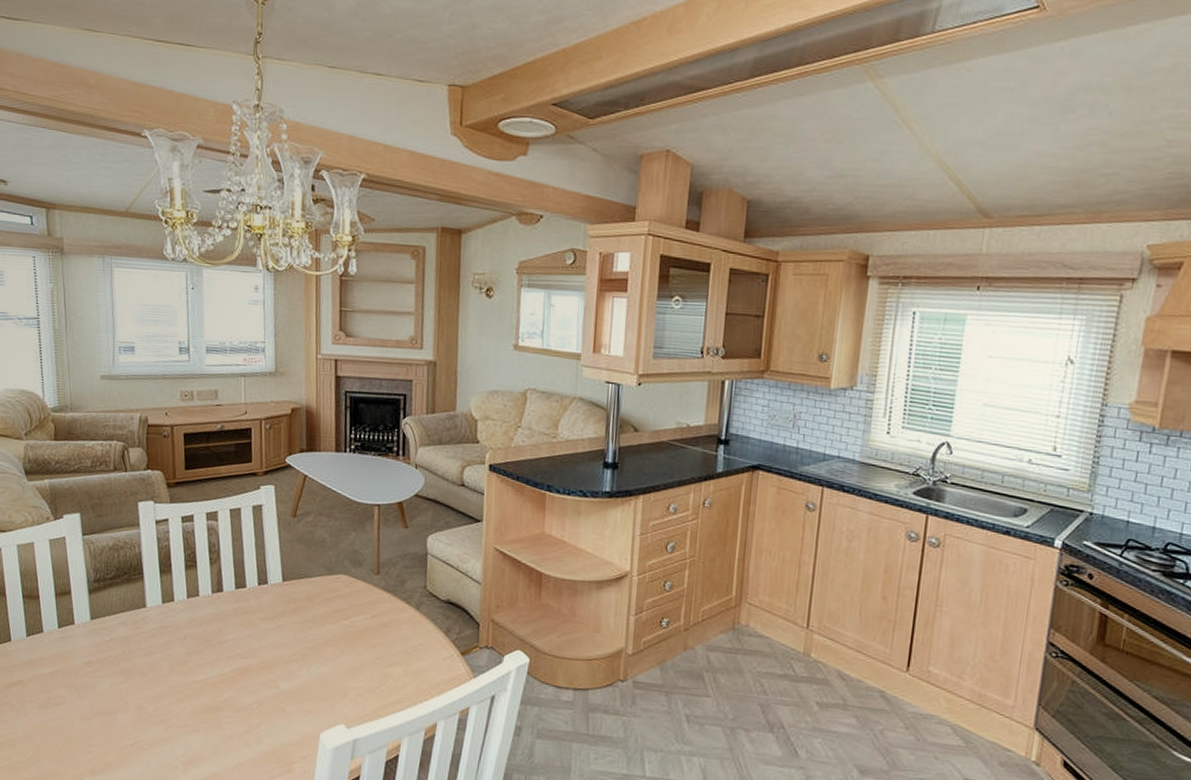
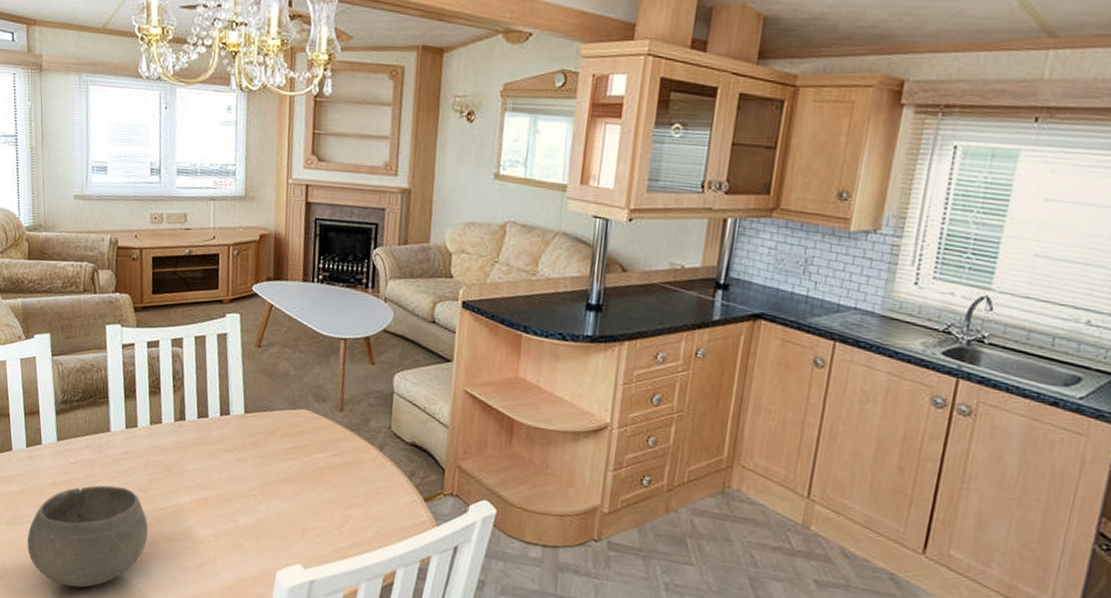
bowl: none [62,660,189,766] -> present [27,485,148,588]

